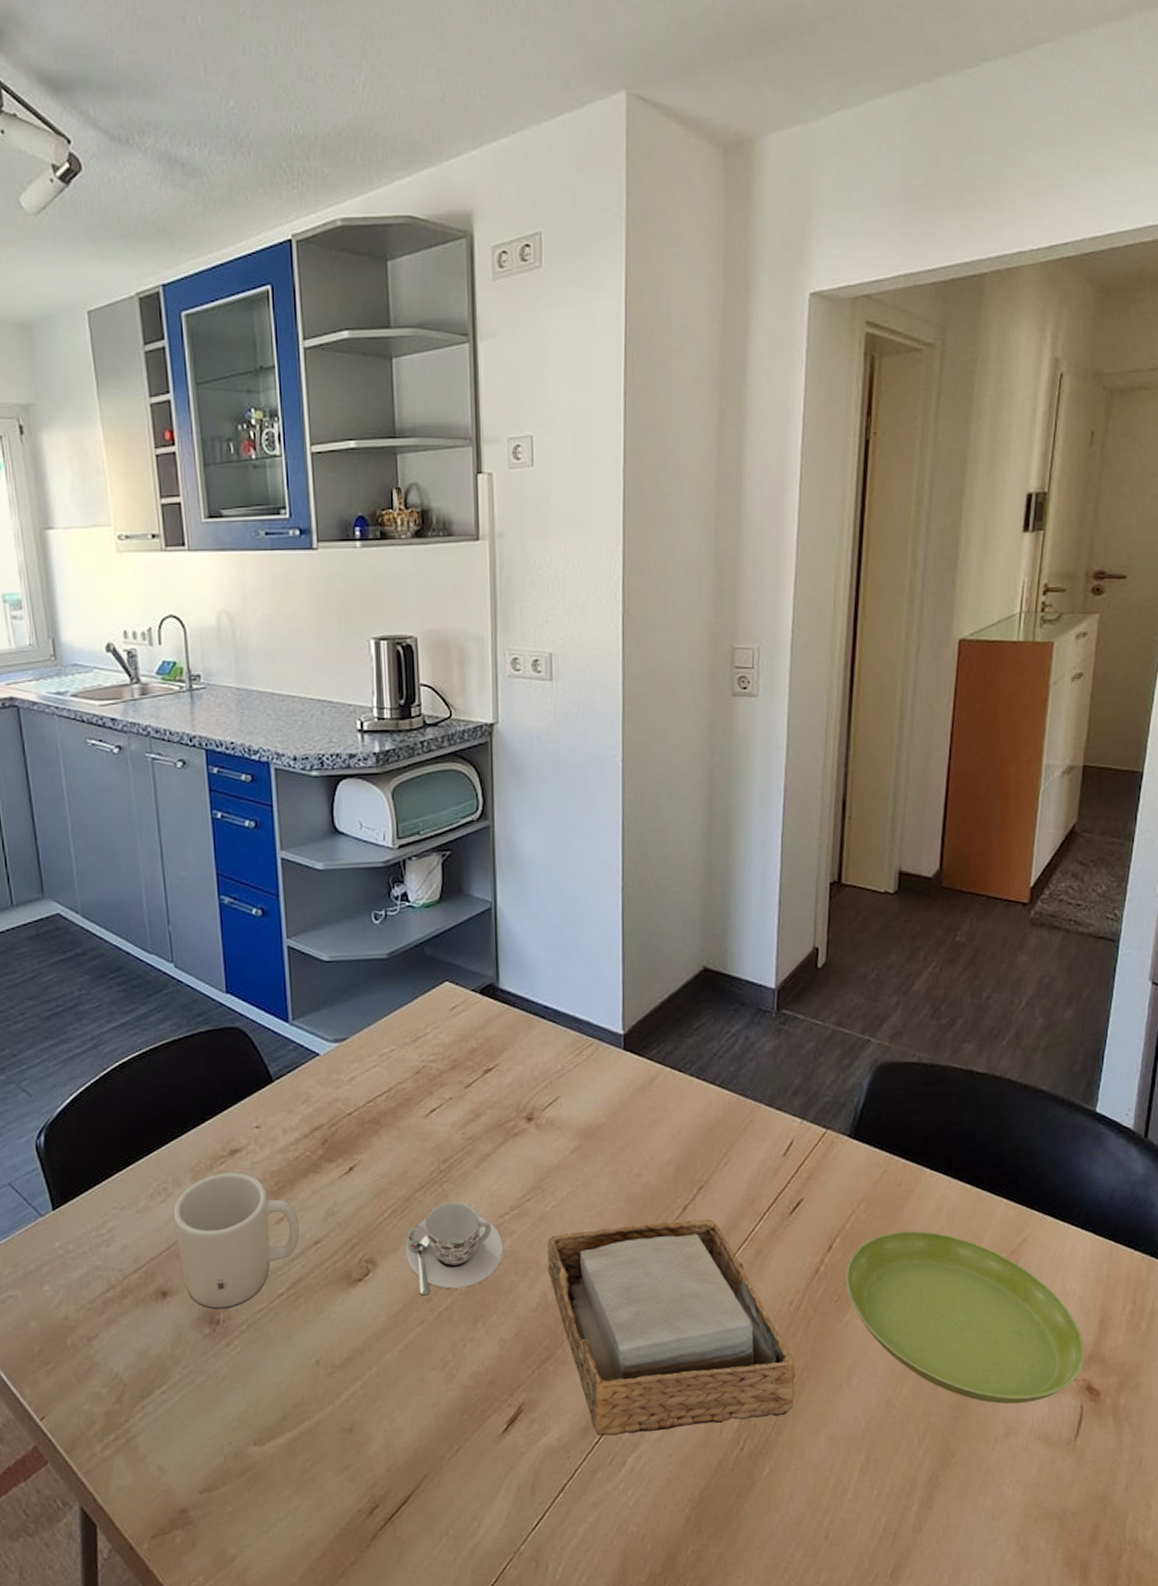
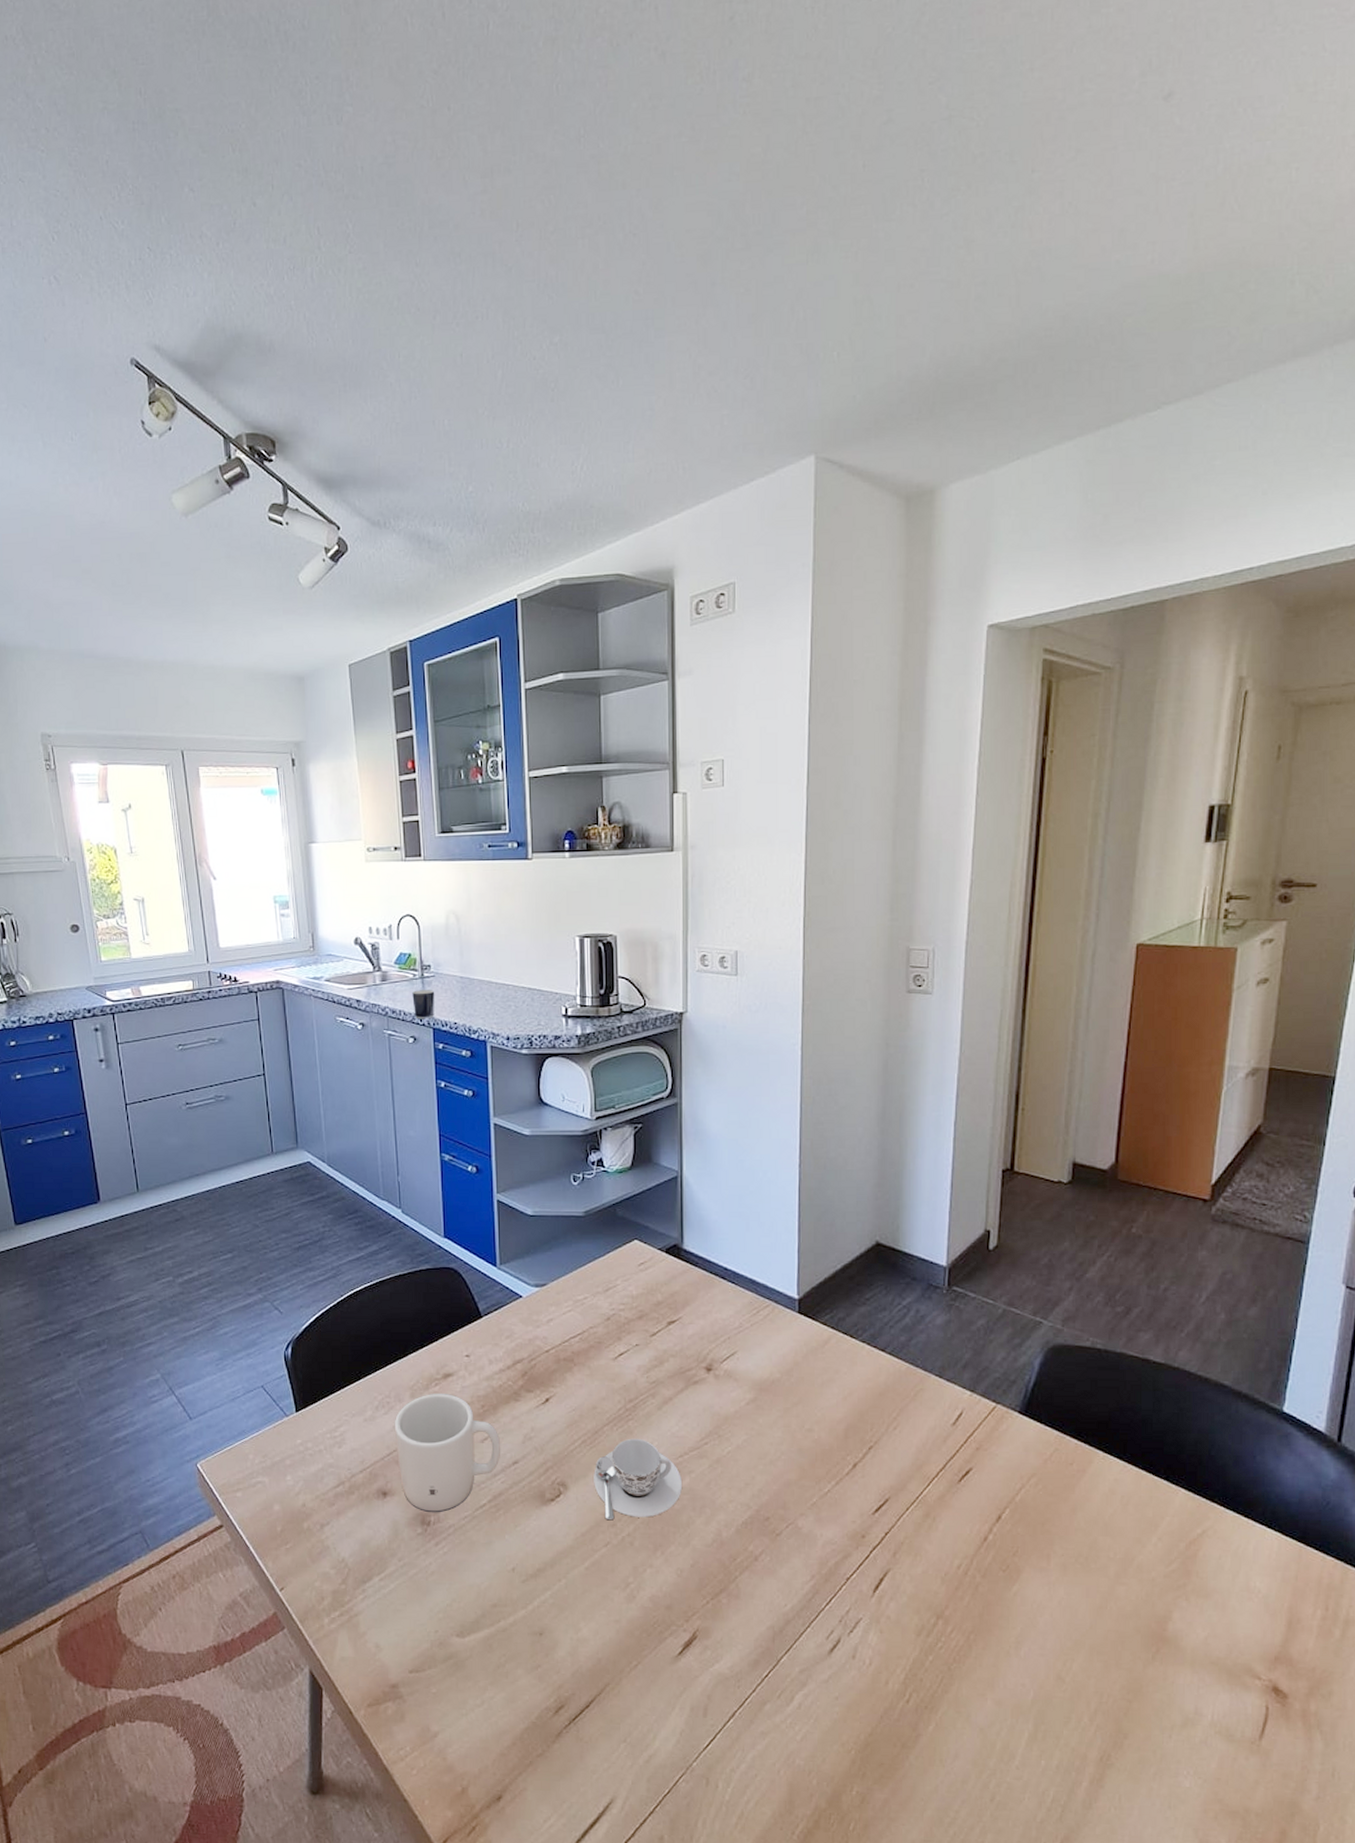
mug: none [179,704,207,740] -> present [412,990,435,1020]
napkin holder: present [547,1219,795,1436] -> none [722,1476,962,1675]
saucer: present [846,1230,1085,1404] -> none [1015,1510,1270,1695]

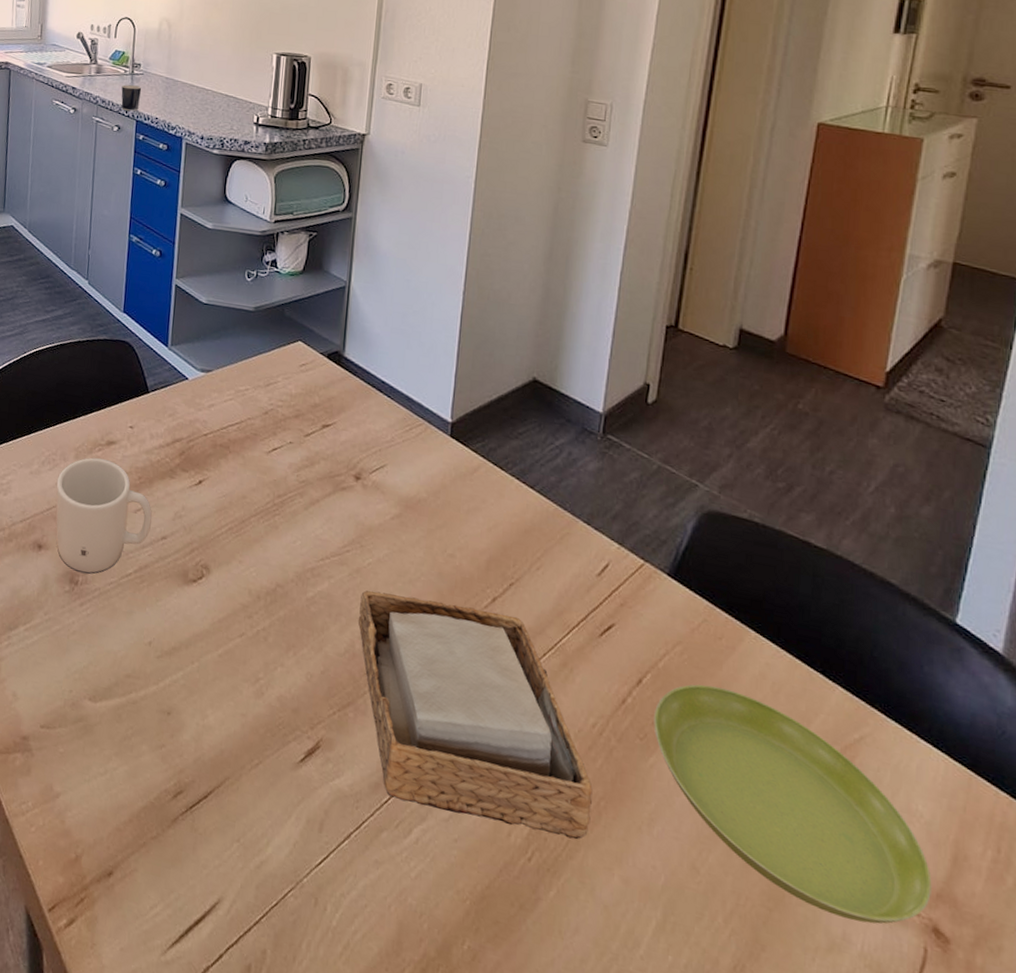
teacup: present [594,1438,683,1521] -> none [235,533,321,616]
napkin holder: none [722,1476,962,1675] -> present [357,590,593,840]
saucer: none [1015,1510,1270,1695] -> present [653,684,932,924]

